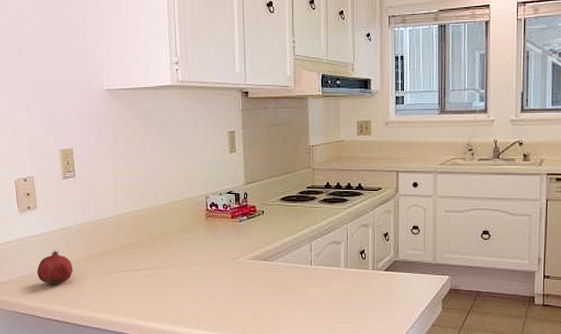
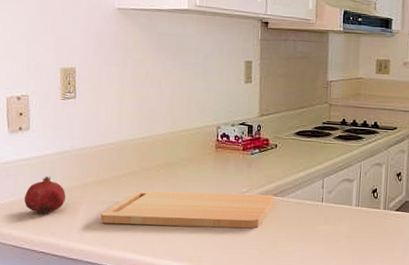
cutting board: none [105,259,264,293] -> present [100,190,274,229]

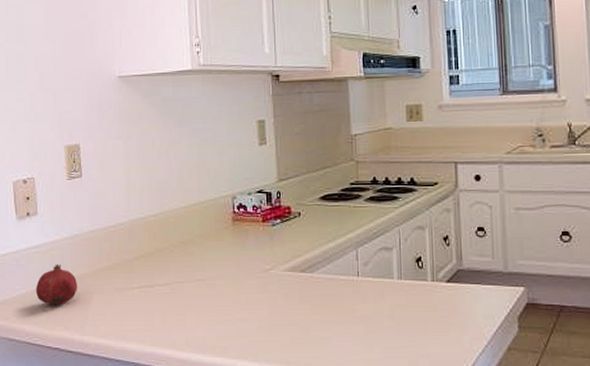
cutting board: present [100,190,274,229] -> none [114,271,302,314]

